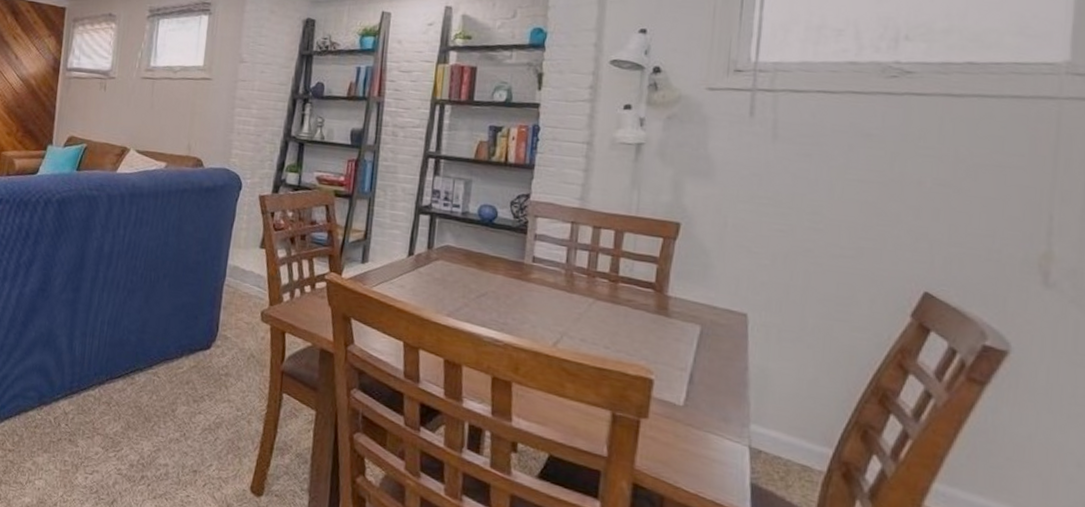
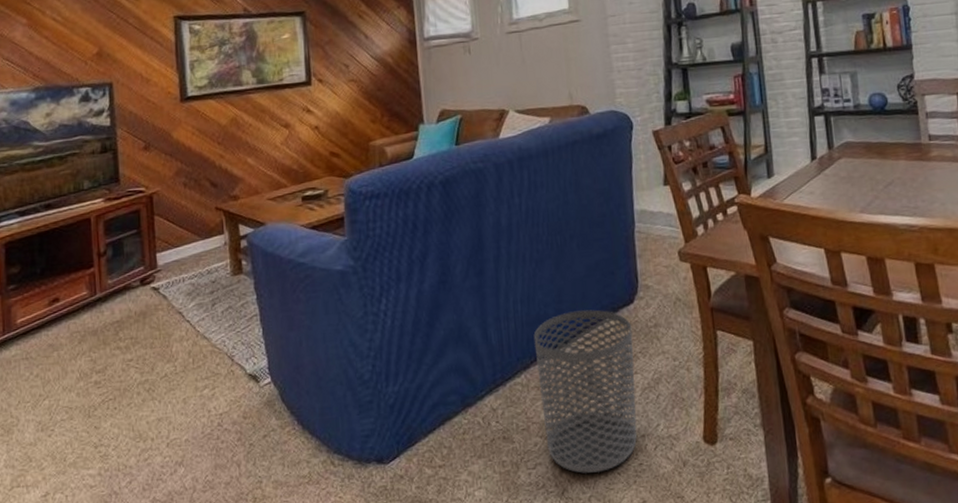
waste bin: none [107,343,204,494] -> present [533,309,637,474]

